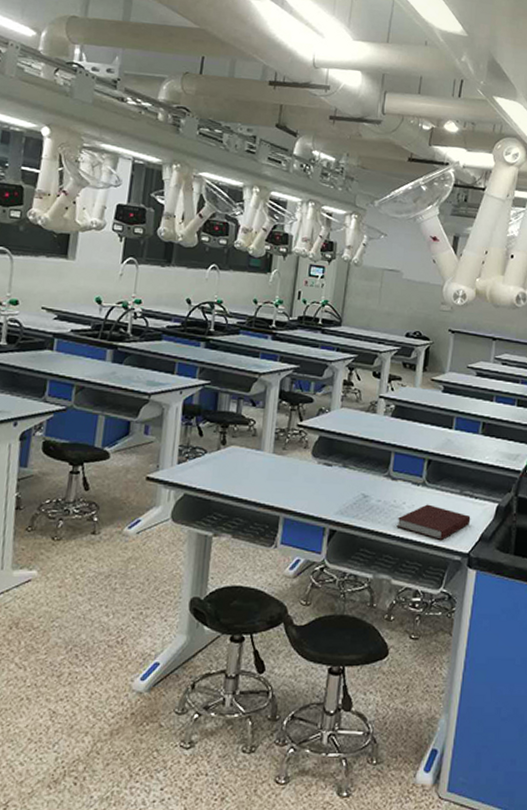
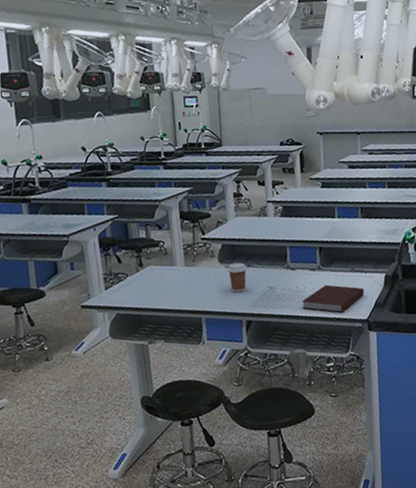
coffee cup: none [319,459,343,494] -> present [228,262,248,292]

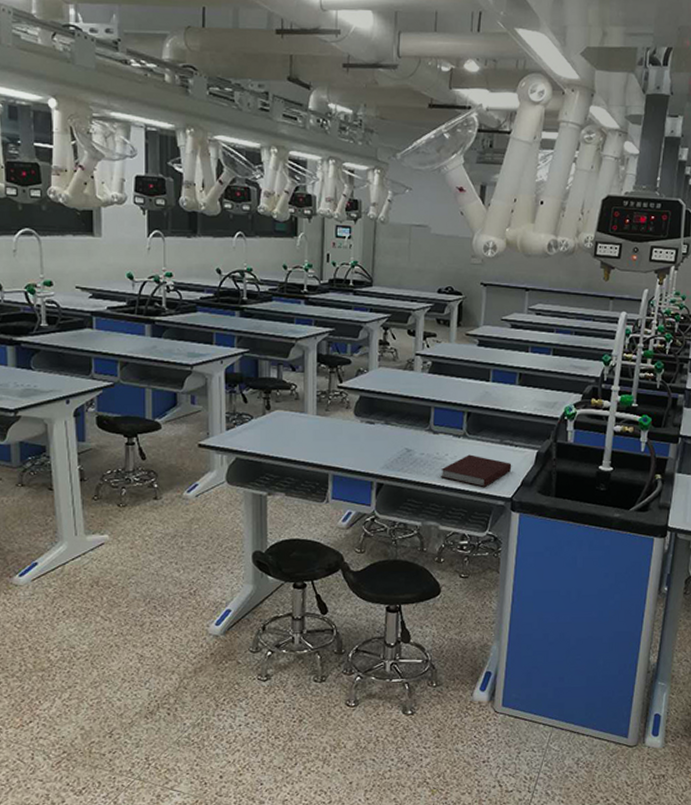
coffee cup: present [228,262,248,292] -> none [363,418,385,450]

